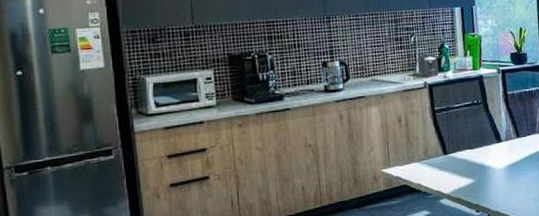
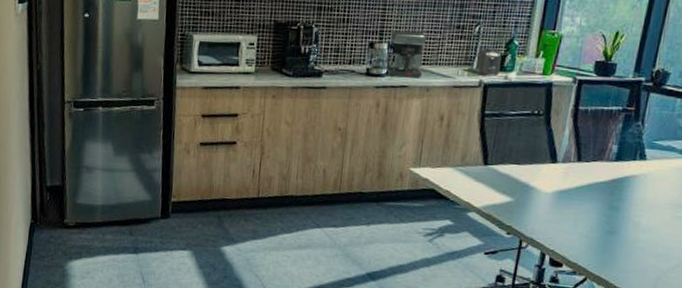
coffee maker: none [340,47,374,90] -> present [387,30,426,78]

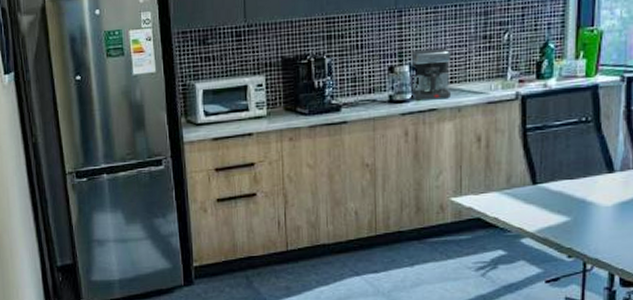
toaster: present [474,48,502,77] -> none [509,56,537,87]

